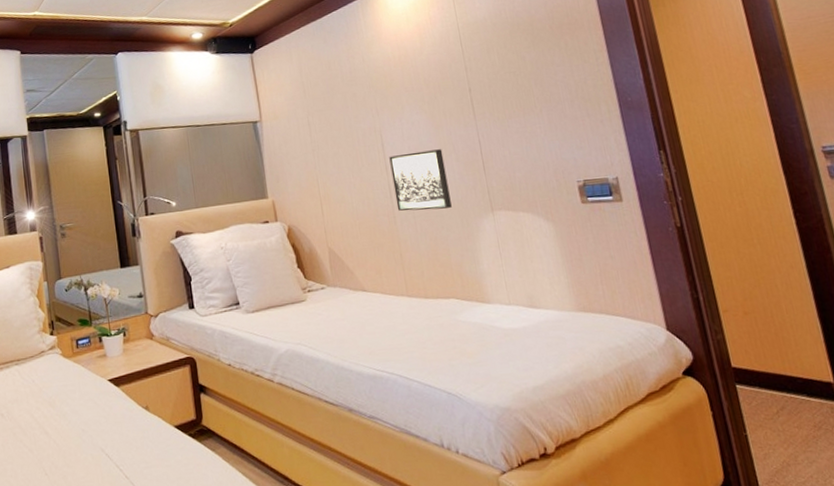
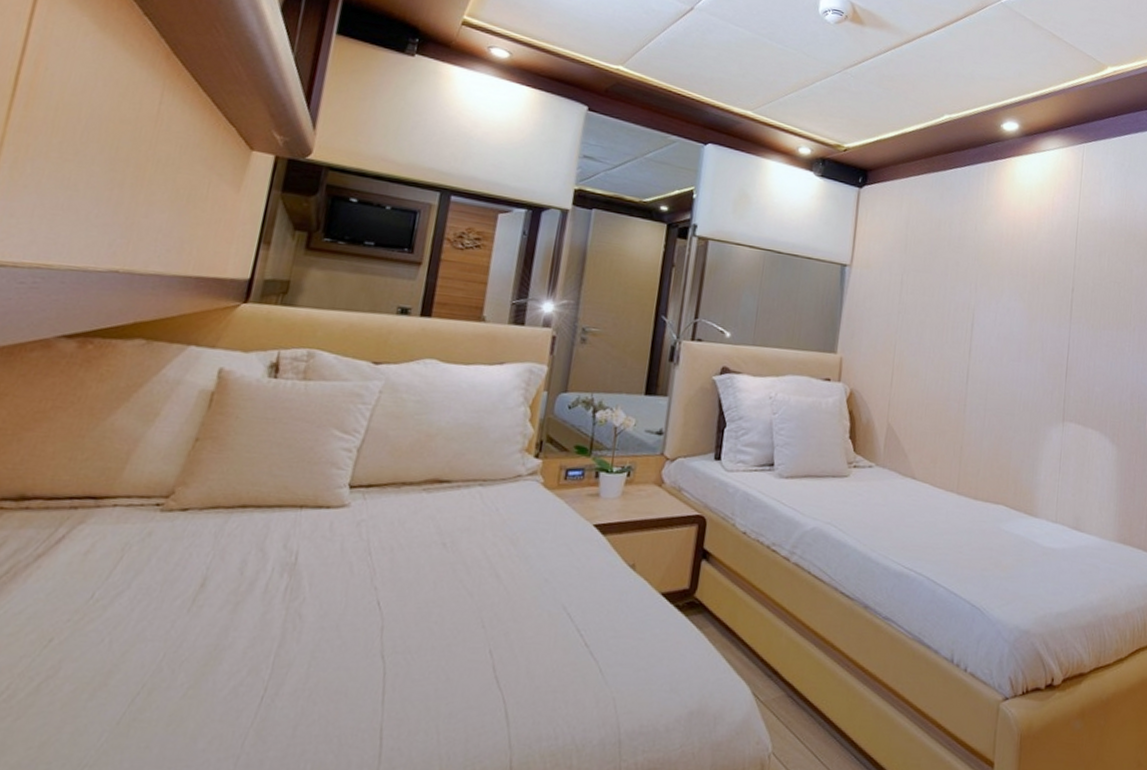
wall art: present [389,149,452,211] -> none [970,339,1031,408]

